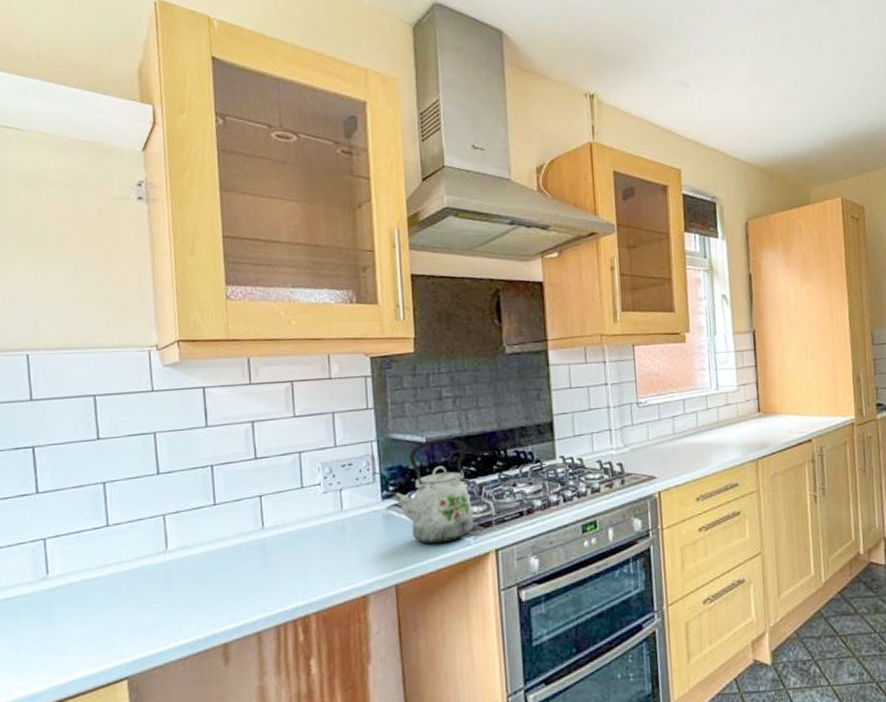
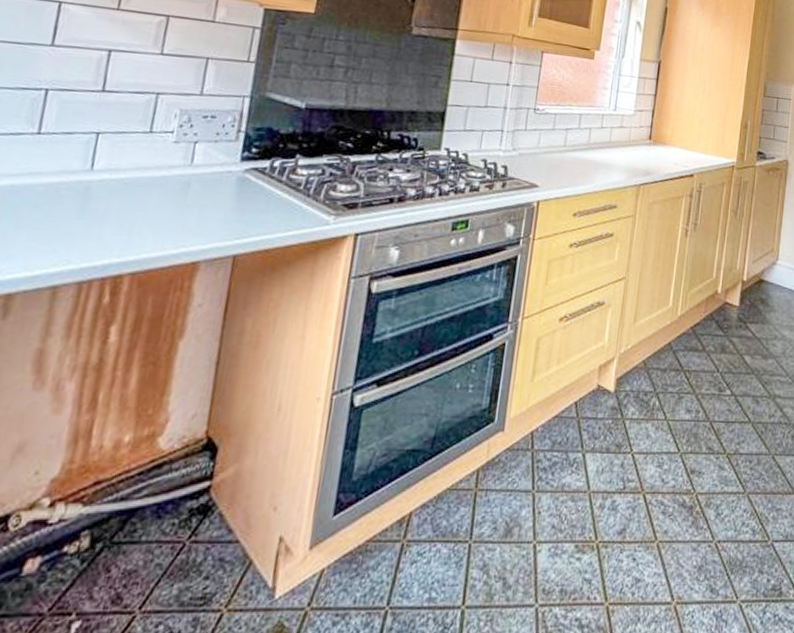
kettle: present [389,438,475,544] -> none [249,107,347,219]

